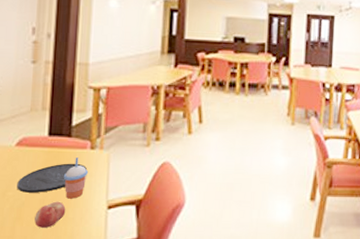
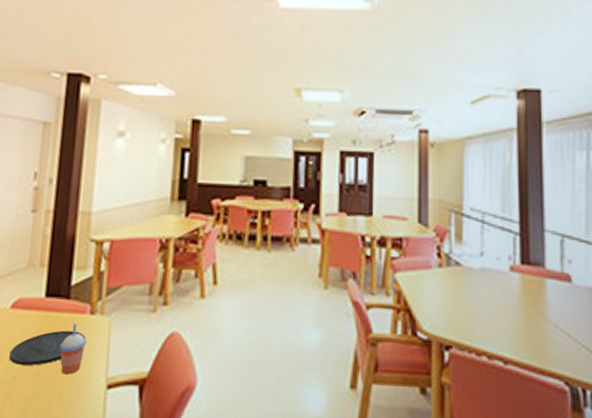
fruit: present [34,201,66,228] -> none [26,376,61,409]

